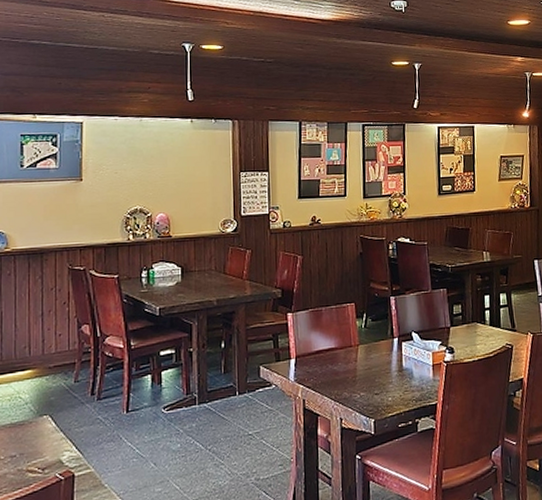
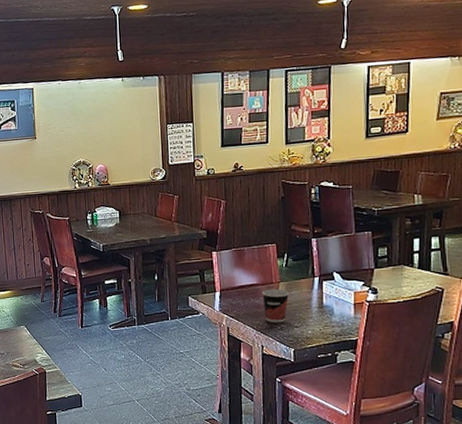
cup: none [340,352,369,392] -> present [262,289,290,323]

